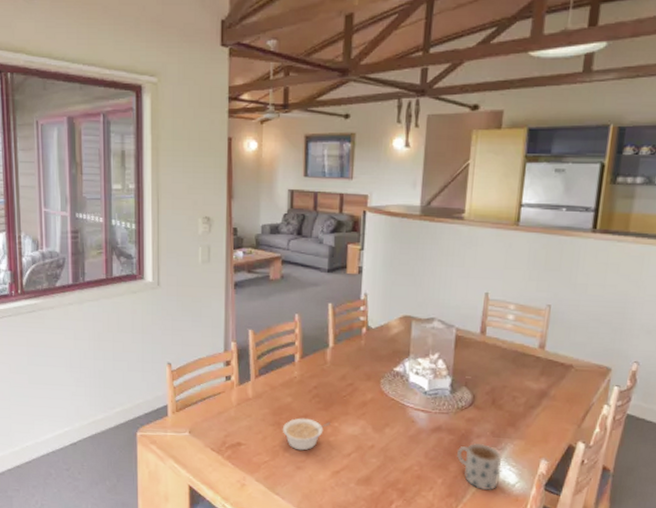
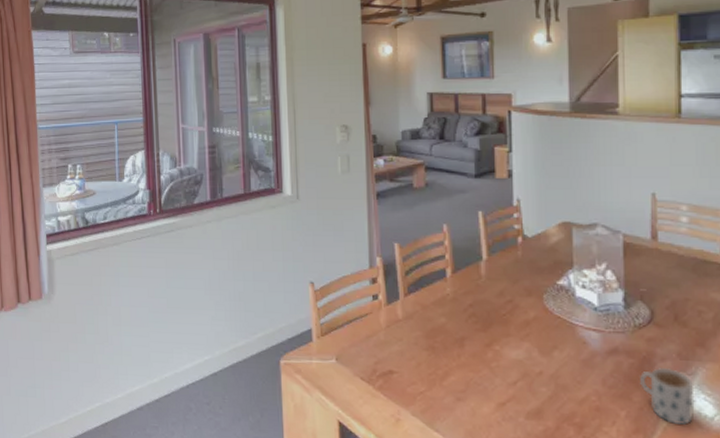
legume: present [282,418,330,451] -> none [437,341,491,379]

